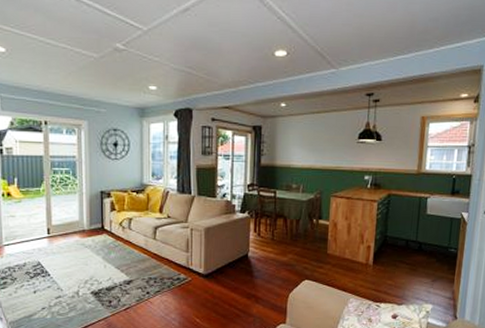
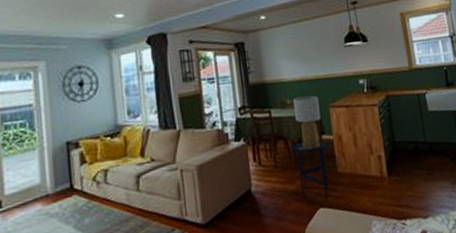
side table: none [289,222,325,273] -> present [291,139,330,199]
lamp: none [295,183,322,231] -> present [292,95,321,151]

